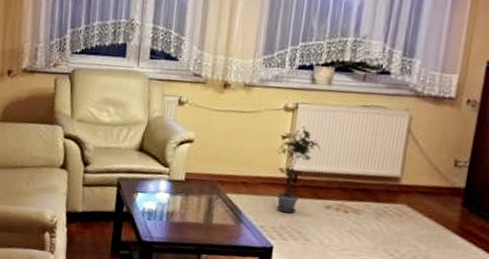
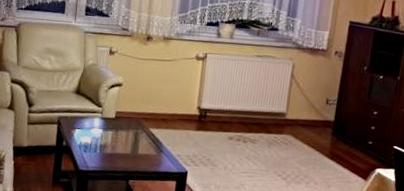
potted plant: present [276,125,321,214] -> none [190,71,225,144]

